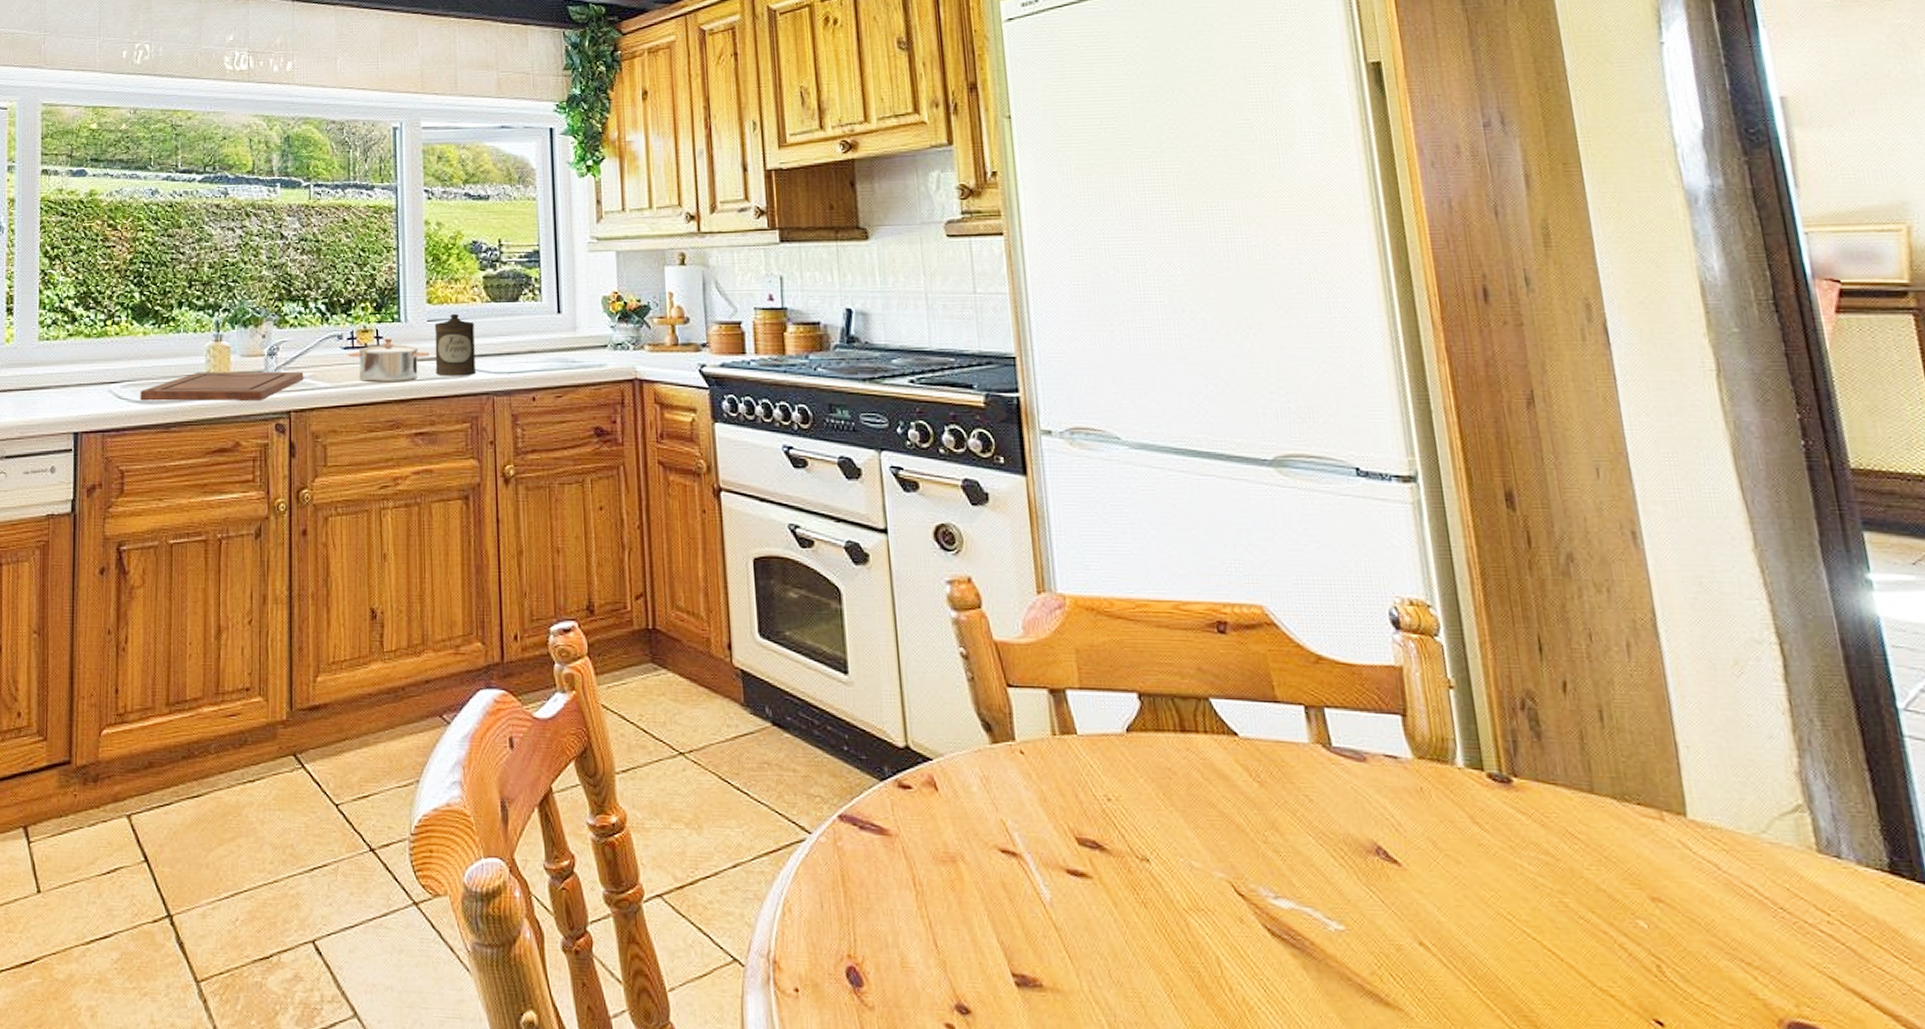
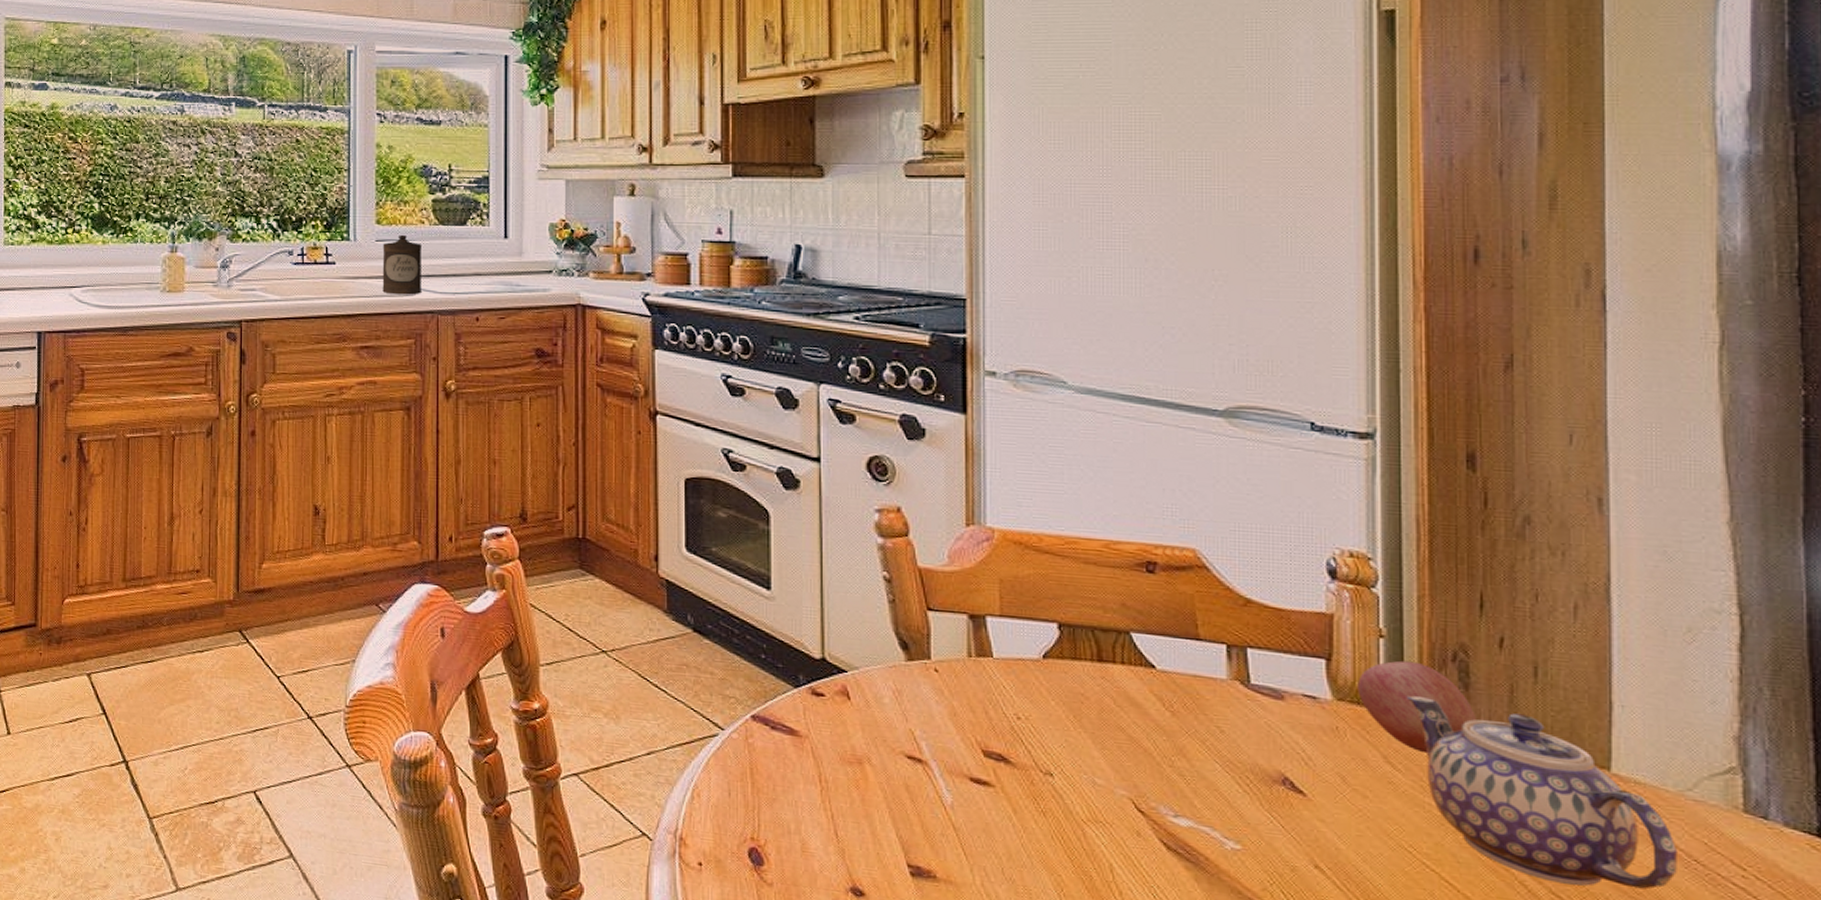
cutting board: present [140,371,304,401] -> none [99,280,255,309]
cooking pot: present [347,338,430,383] -> none [297,255,377,299]
fruit: none [1434,712,1554,811] -> present [1358,660,1478,754]
teapot: none [1482,748,1766,945] -> present [1406,695,1677,890]

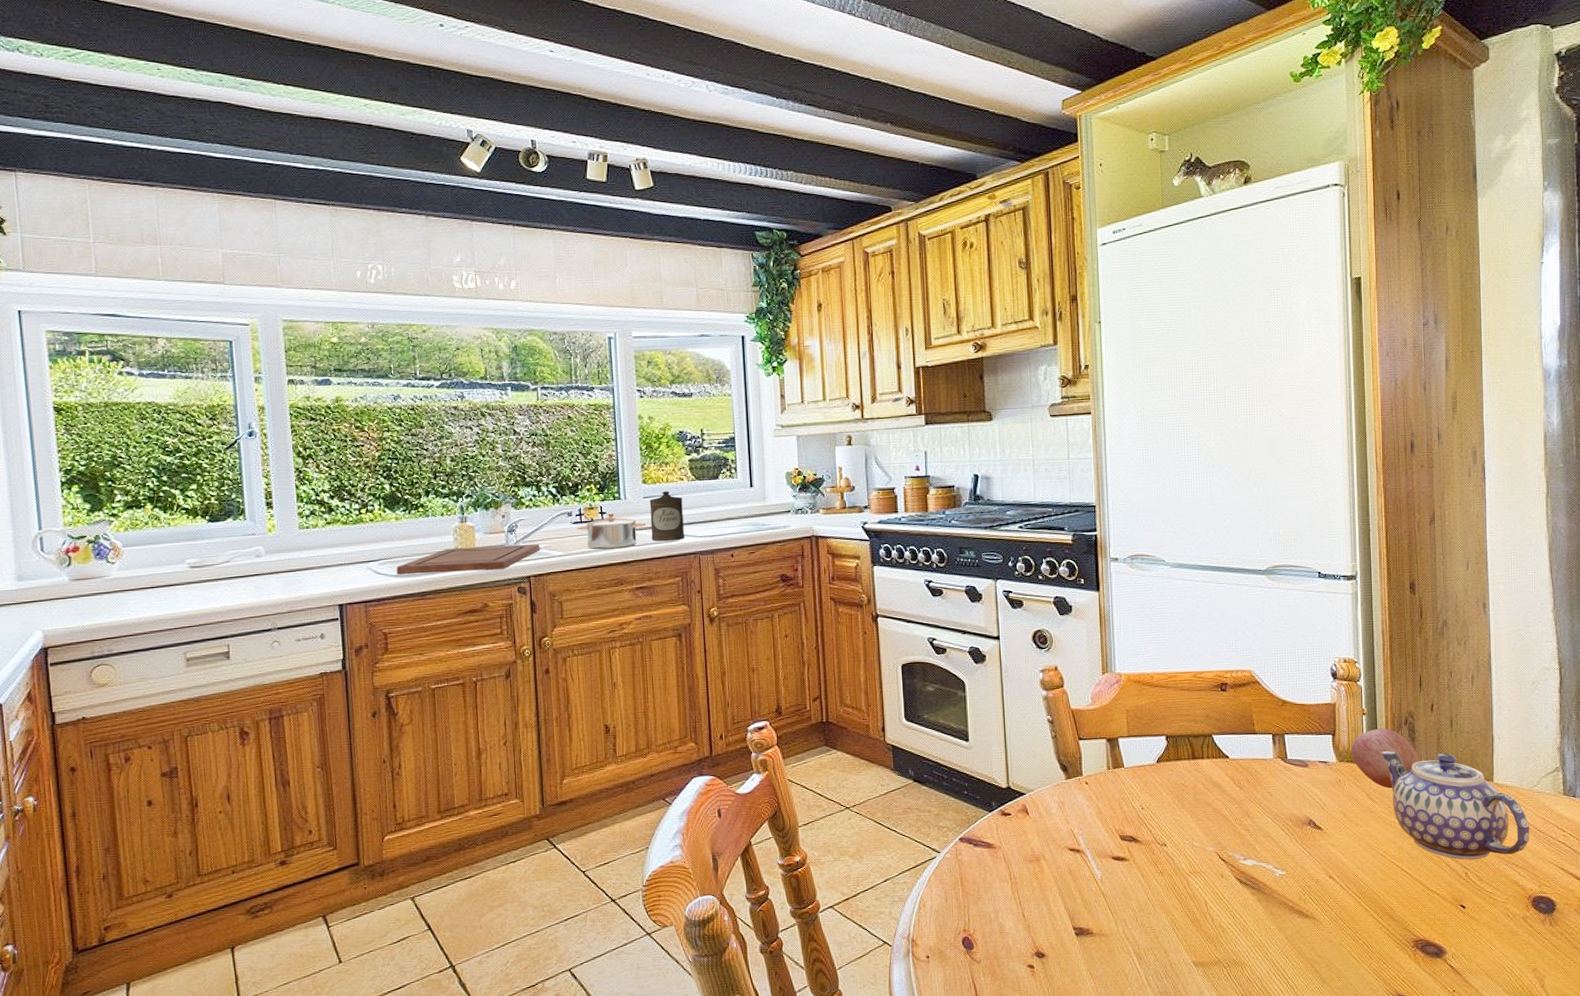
cutting board: none [99,280,255,309] -> present [396,544,540,575]
cooking pot: none [297,255,377,299] -> present [577,513,646,550]

